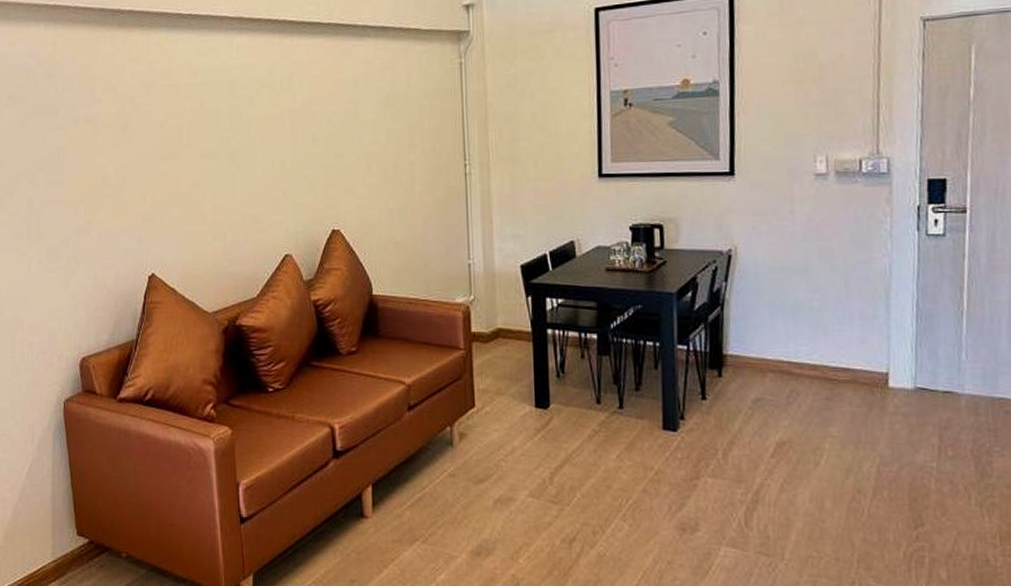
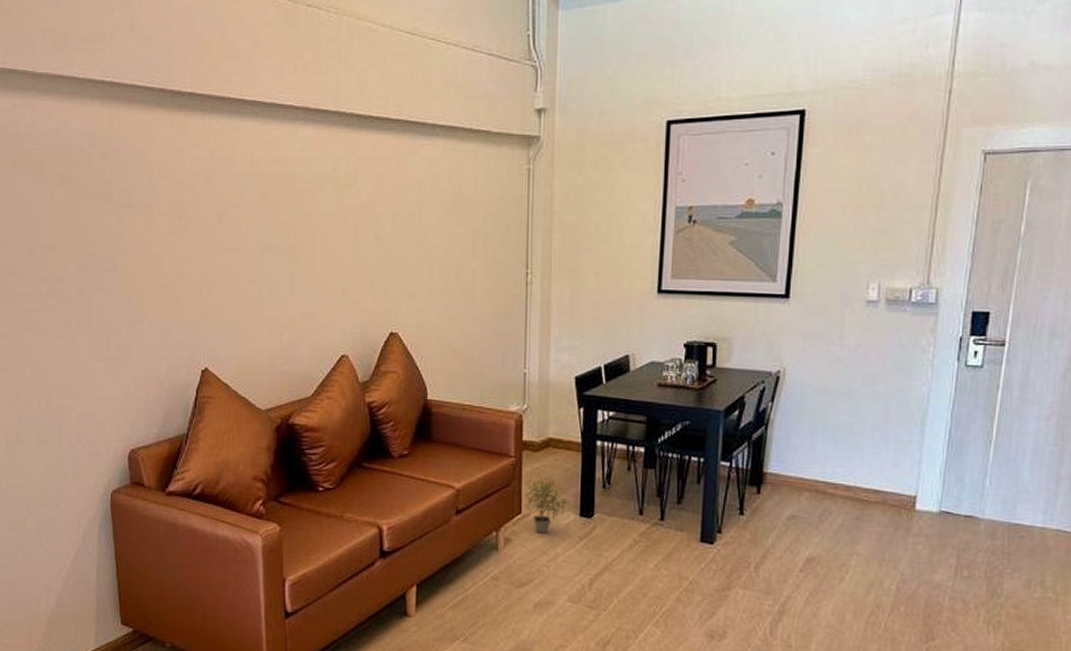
potted plant: none [475,366,523,427] -> present [523,475,569,534]

